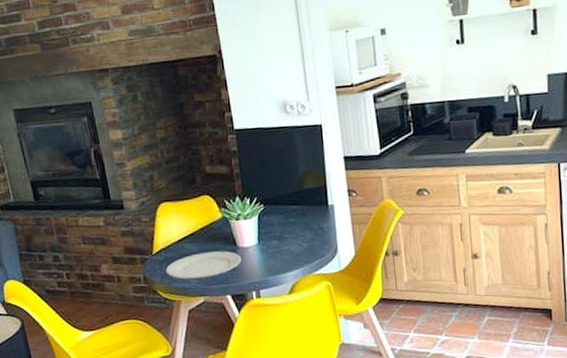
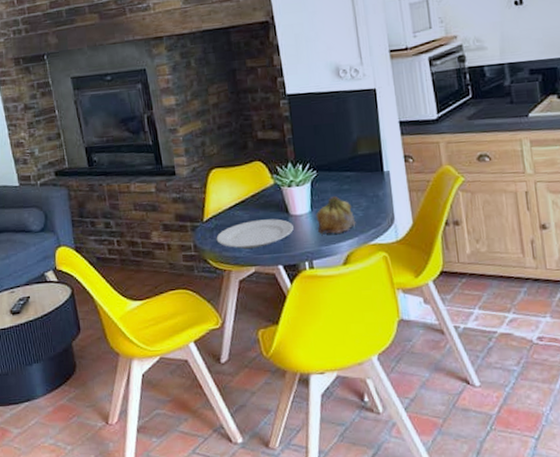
fruit: none [262,229,301,266] -> present [315,196,356,235]

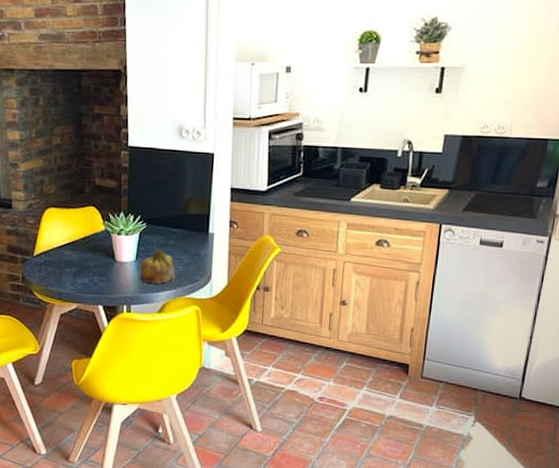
plate: present [216,219,294,249] -> none [44,261,117,287]

